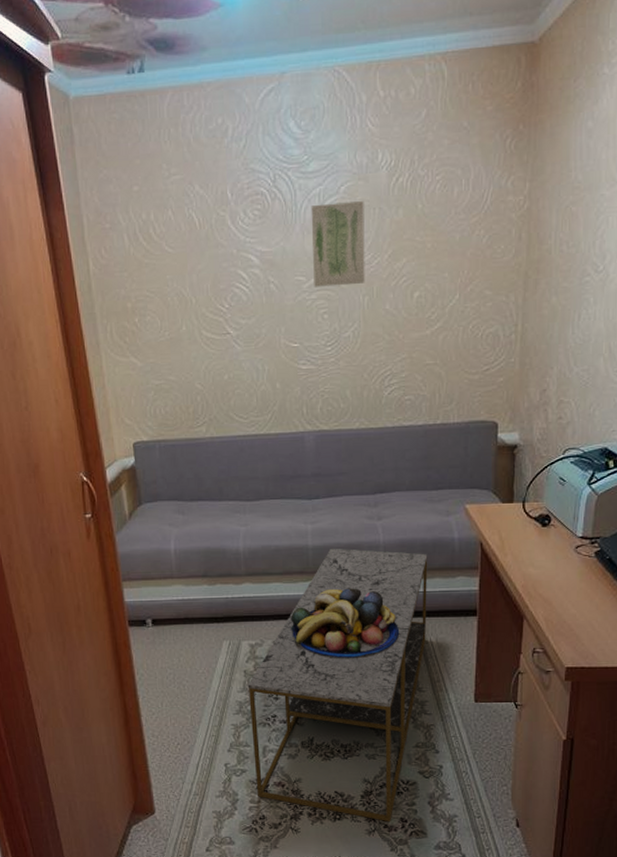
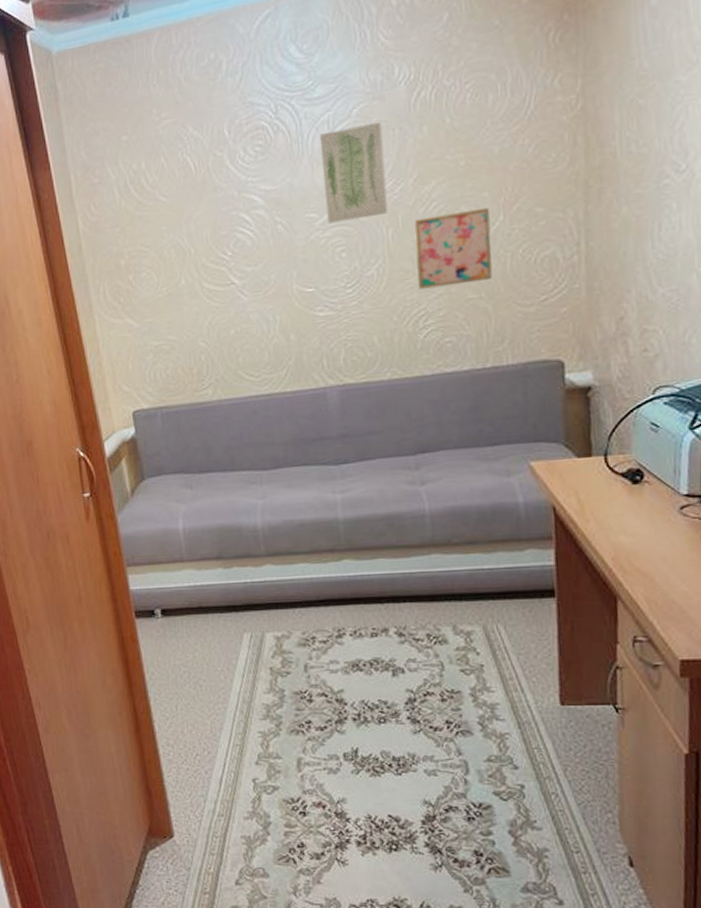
coffee table: present [247,548,428,822] -> none [275,520,492,856]
fruit bowl: present [290,588,400,658] -> none [322,567,458,652]
wall art: none [386,286,448,353] -> present [414,207,492,290]

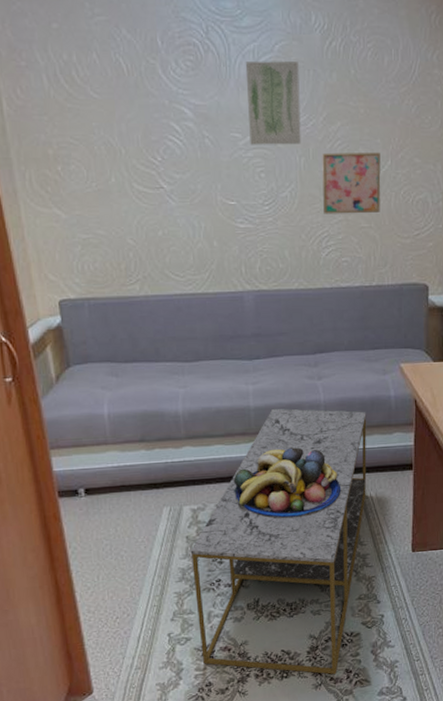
coffee table: none [275,520,492,856] -> present [190,408,367,675]
fruit bowl: none [322,567,458,652] -> present [233,447,342,518]

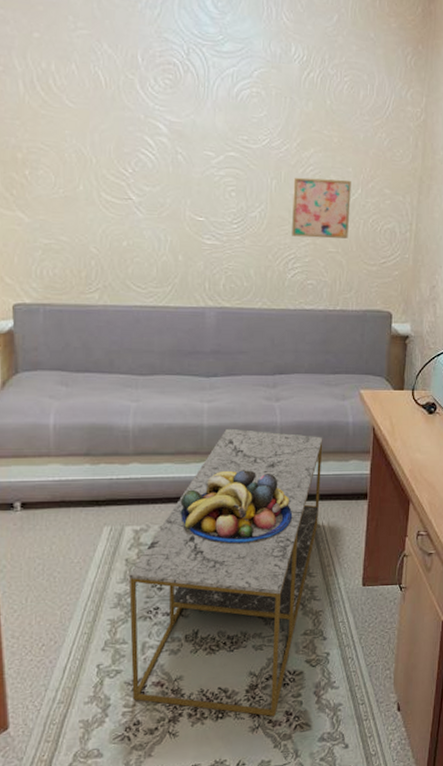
wall art: present [245,61,301,145] -> none [223,84,276,167]

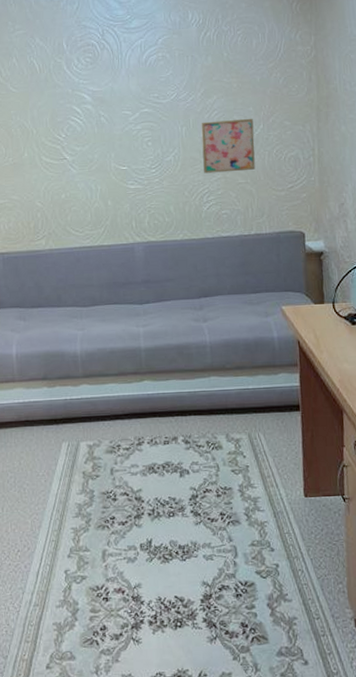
coffee table: present [129,428,323,717] -> none [86,349,255,628]
fruit bowl: present [180,470,293,544] -> none [126,387,230,456]

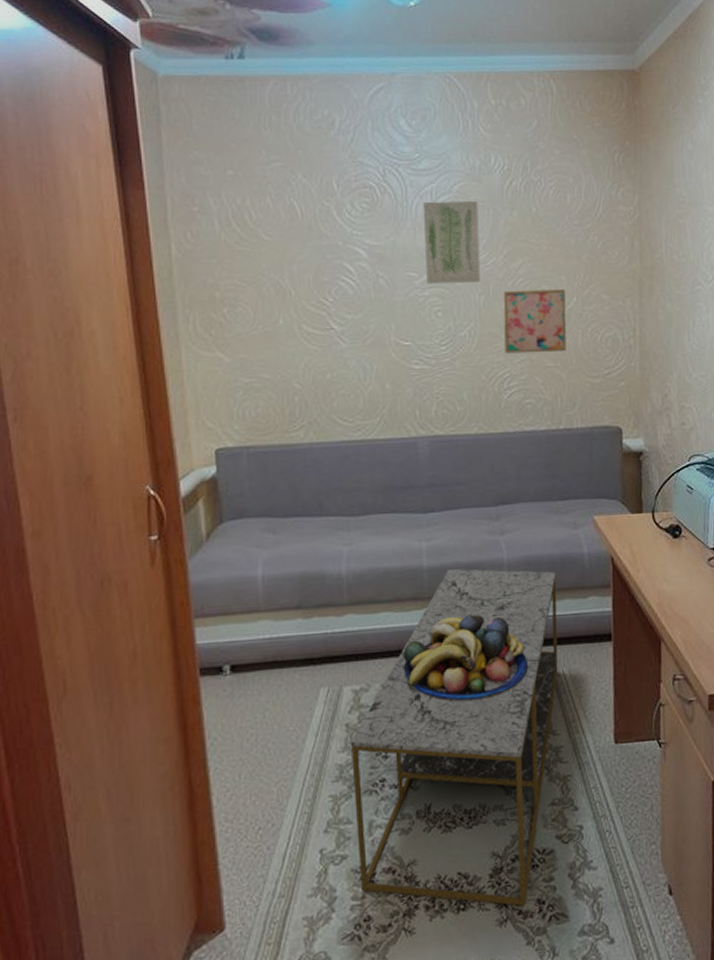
coffee table: none [86,349,255,628] -> present [350,568,558,907]
fruit bowl: none [126,387,230,456] -> present [402,614,529,701]
wall art: none [134,51,183,120] -> present [422,201,481,284]

